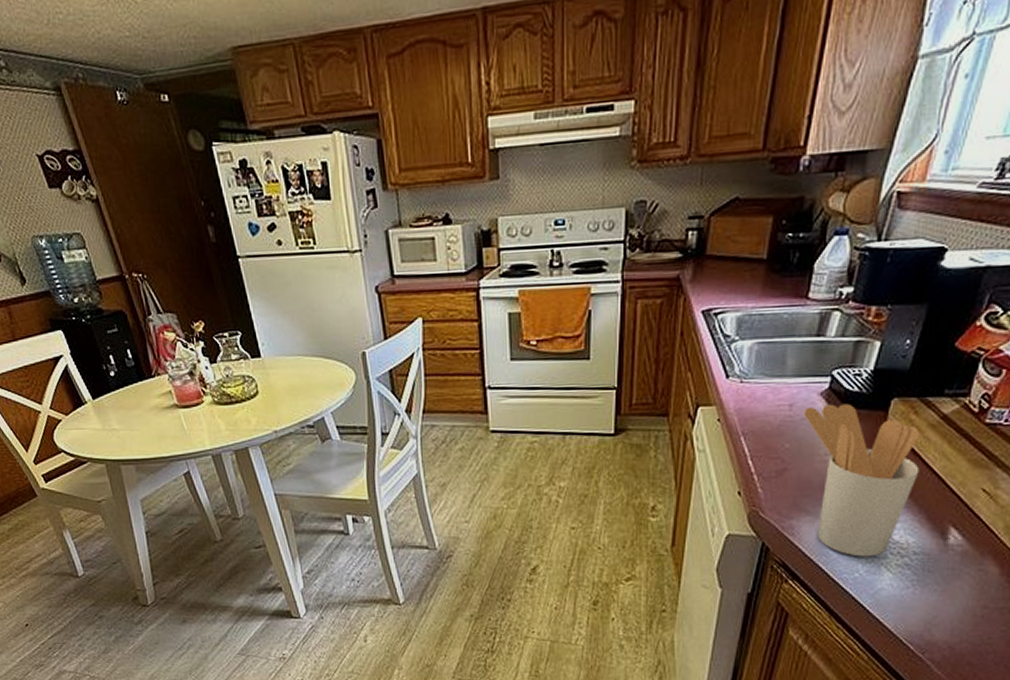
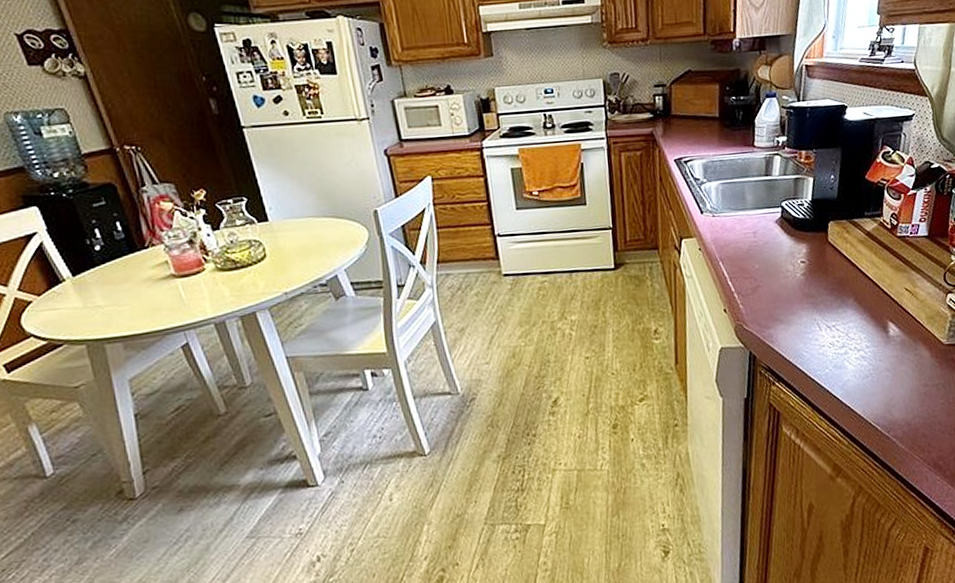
utensil holder: present [803,403,920,557] -> none [765,228,859,355]

